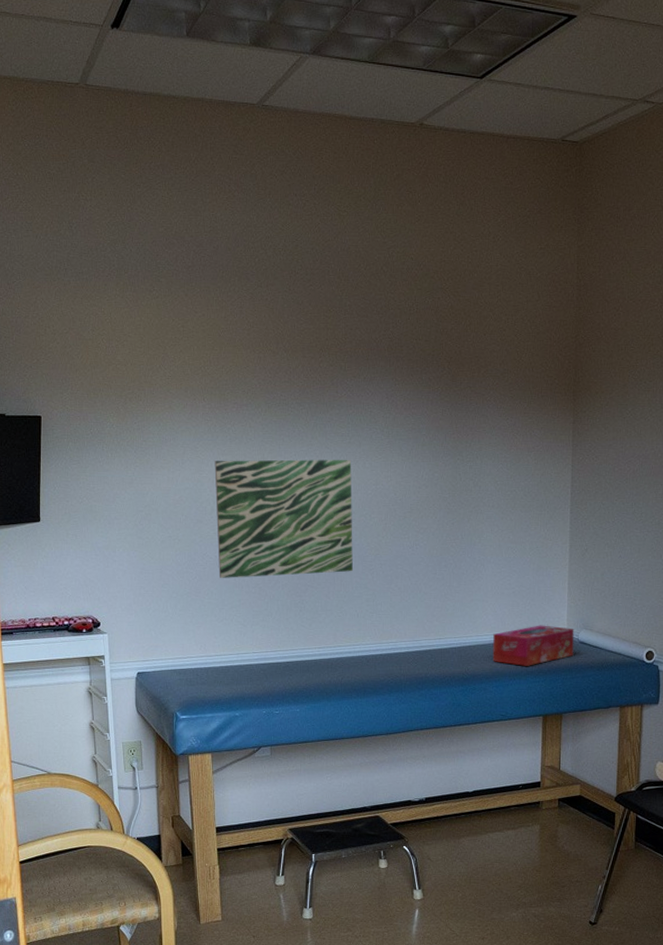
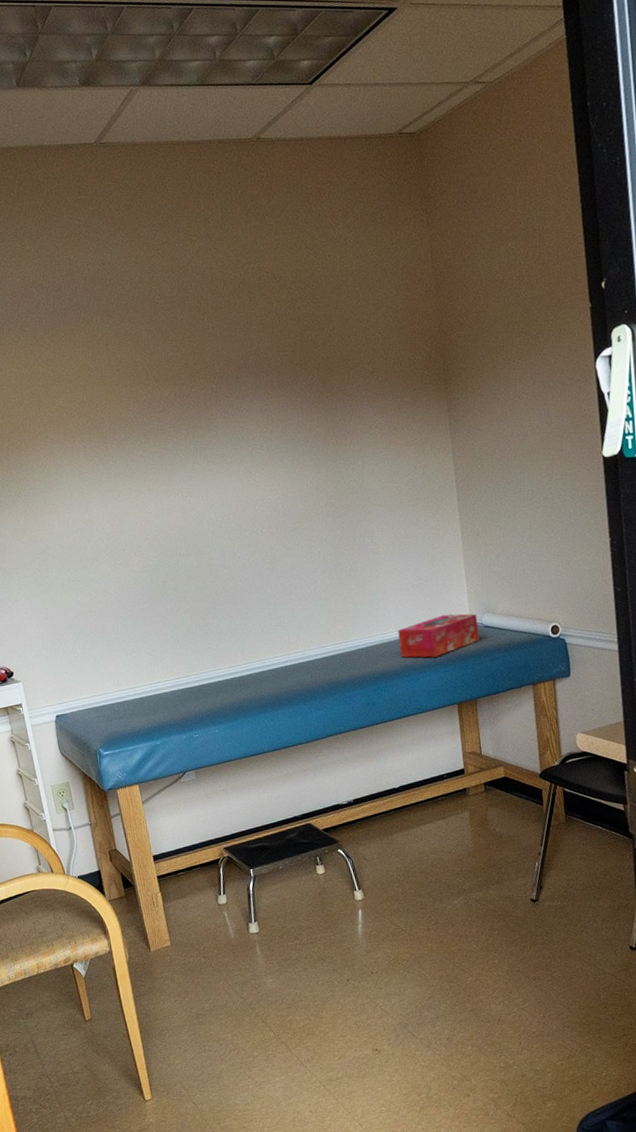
wall art: present [214,459,353,578] -> none [102,478,251,613]

